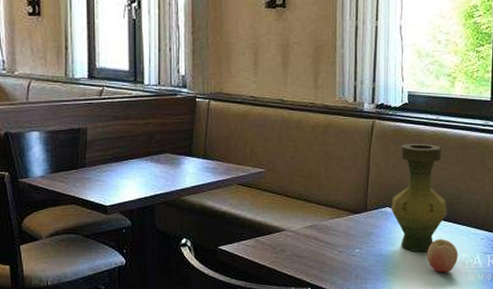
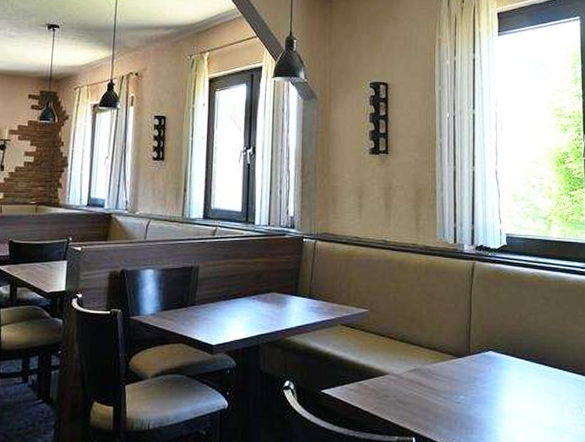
vase: present [391,143,448,252] -> none [495,285,552,400]
fruit: present [427,239,458,273] -> none [533,386,566,424]

